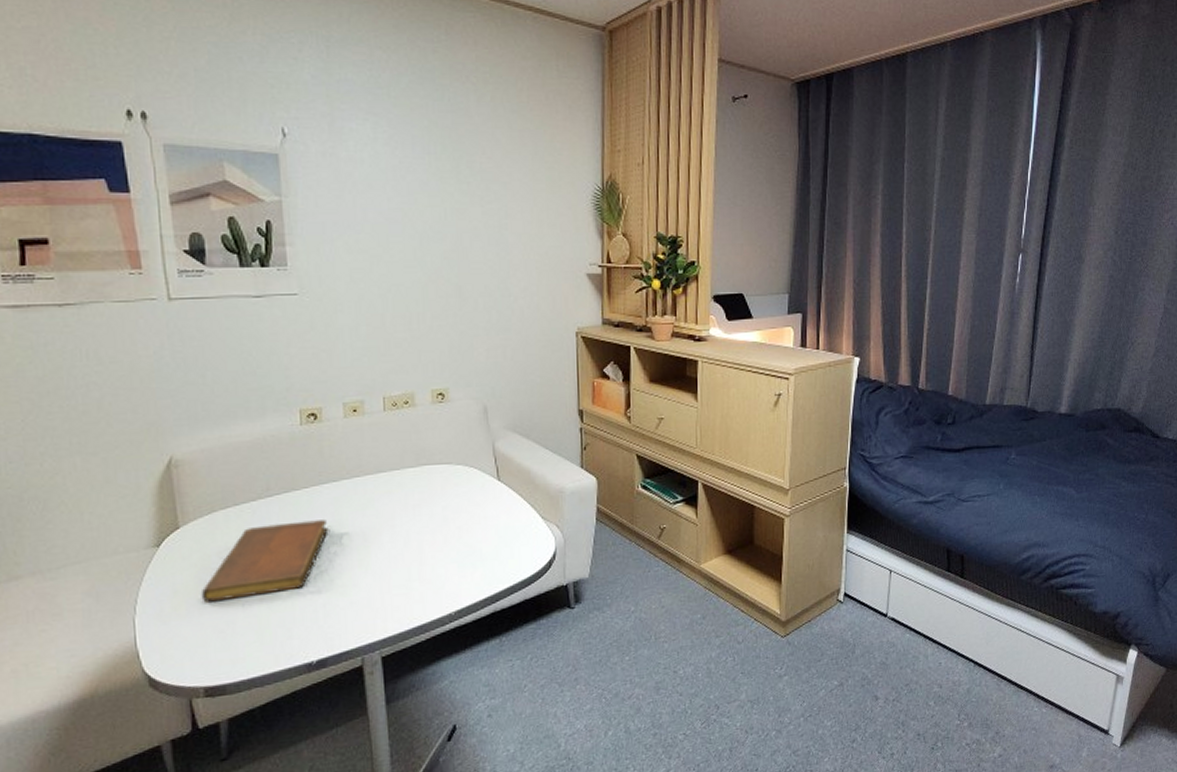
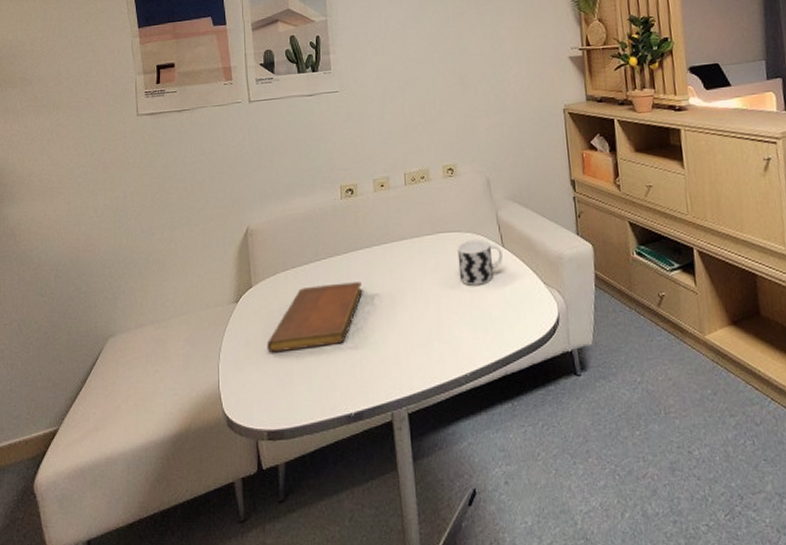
cup: none [445,471,498,522] -> present [457,238,503,286]

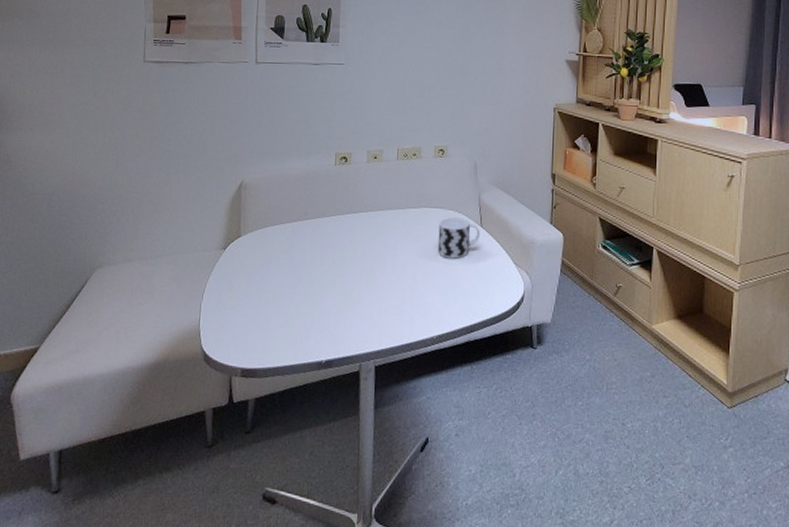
notebook: present [266,282,363,353] -> none [248,242,346,299]

